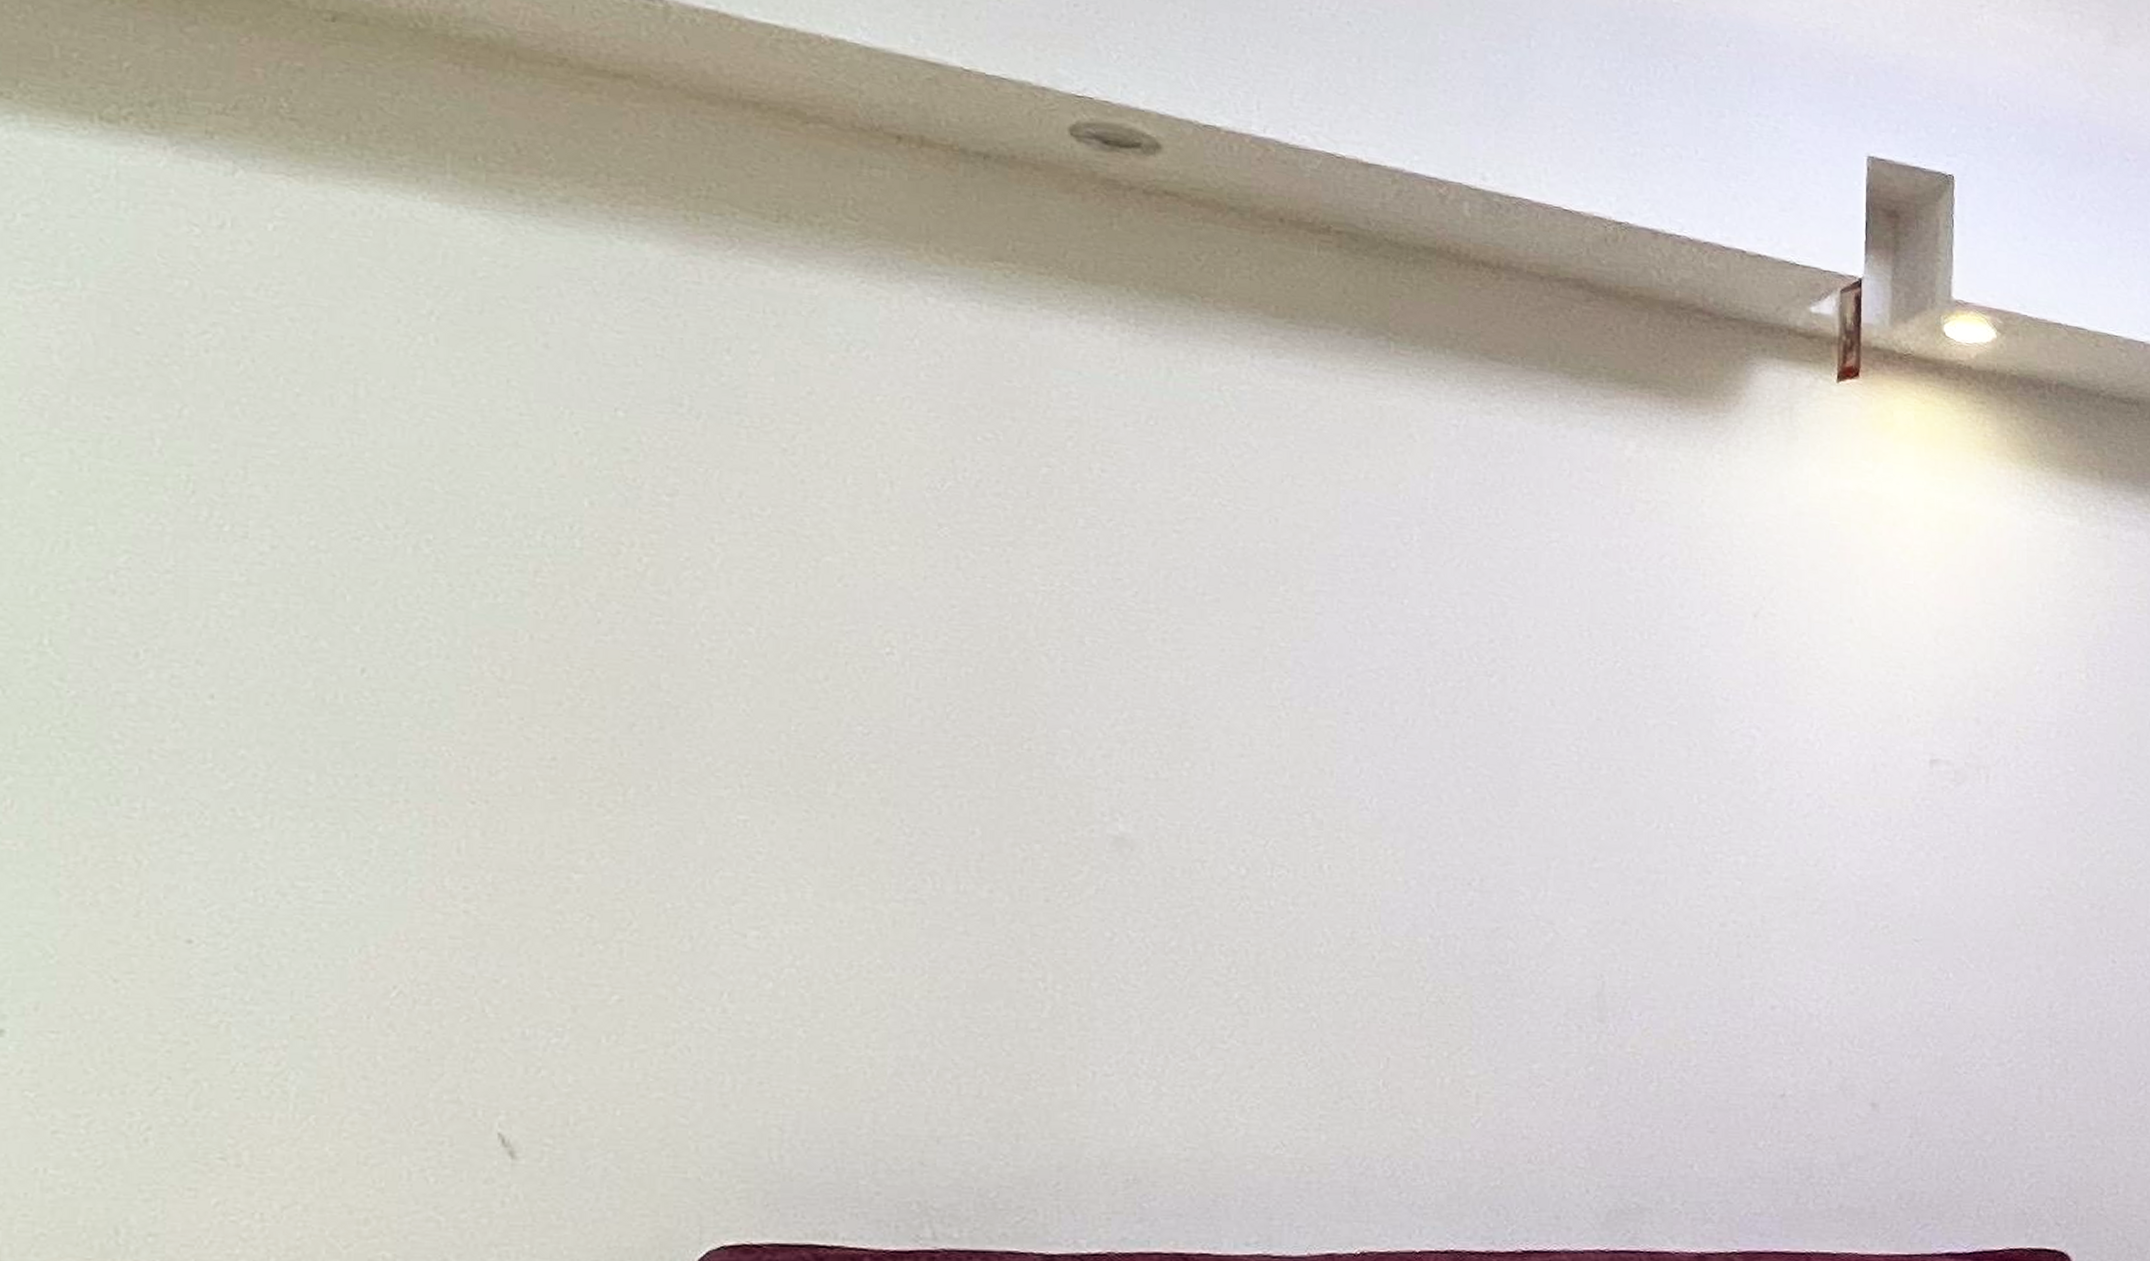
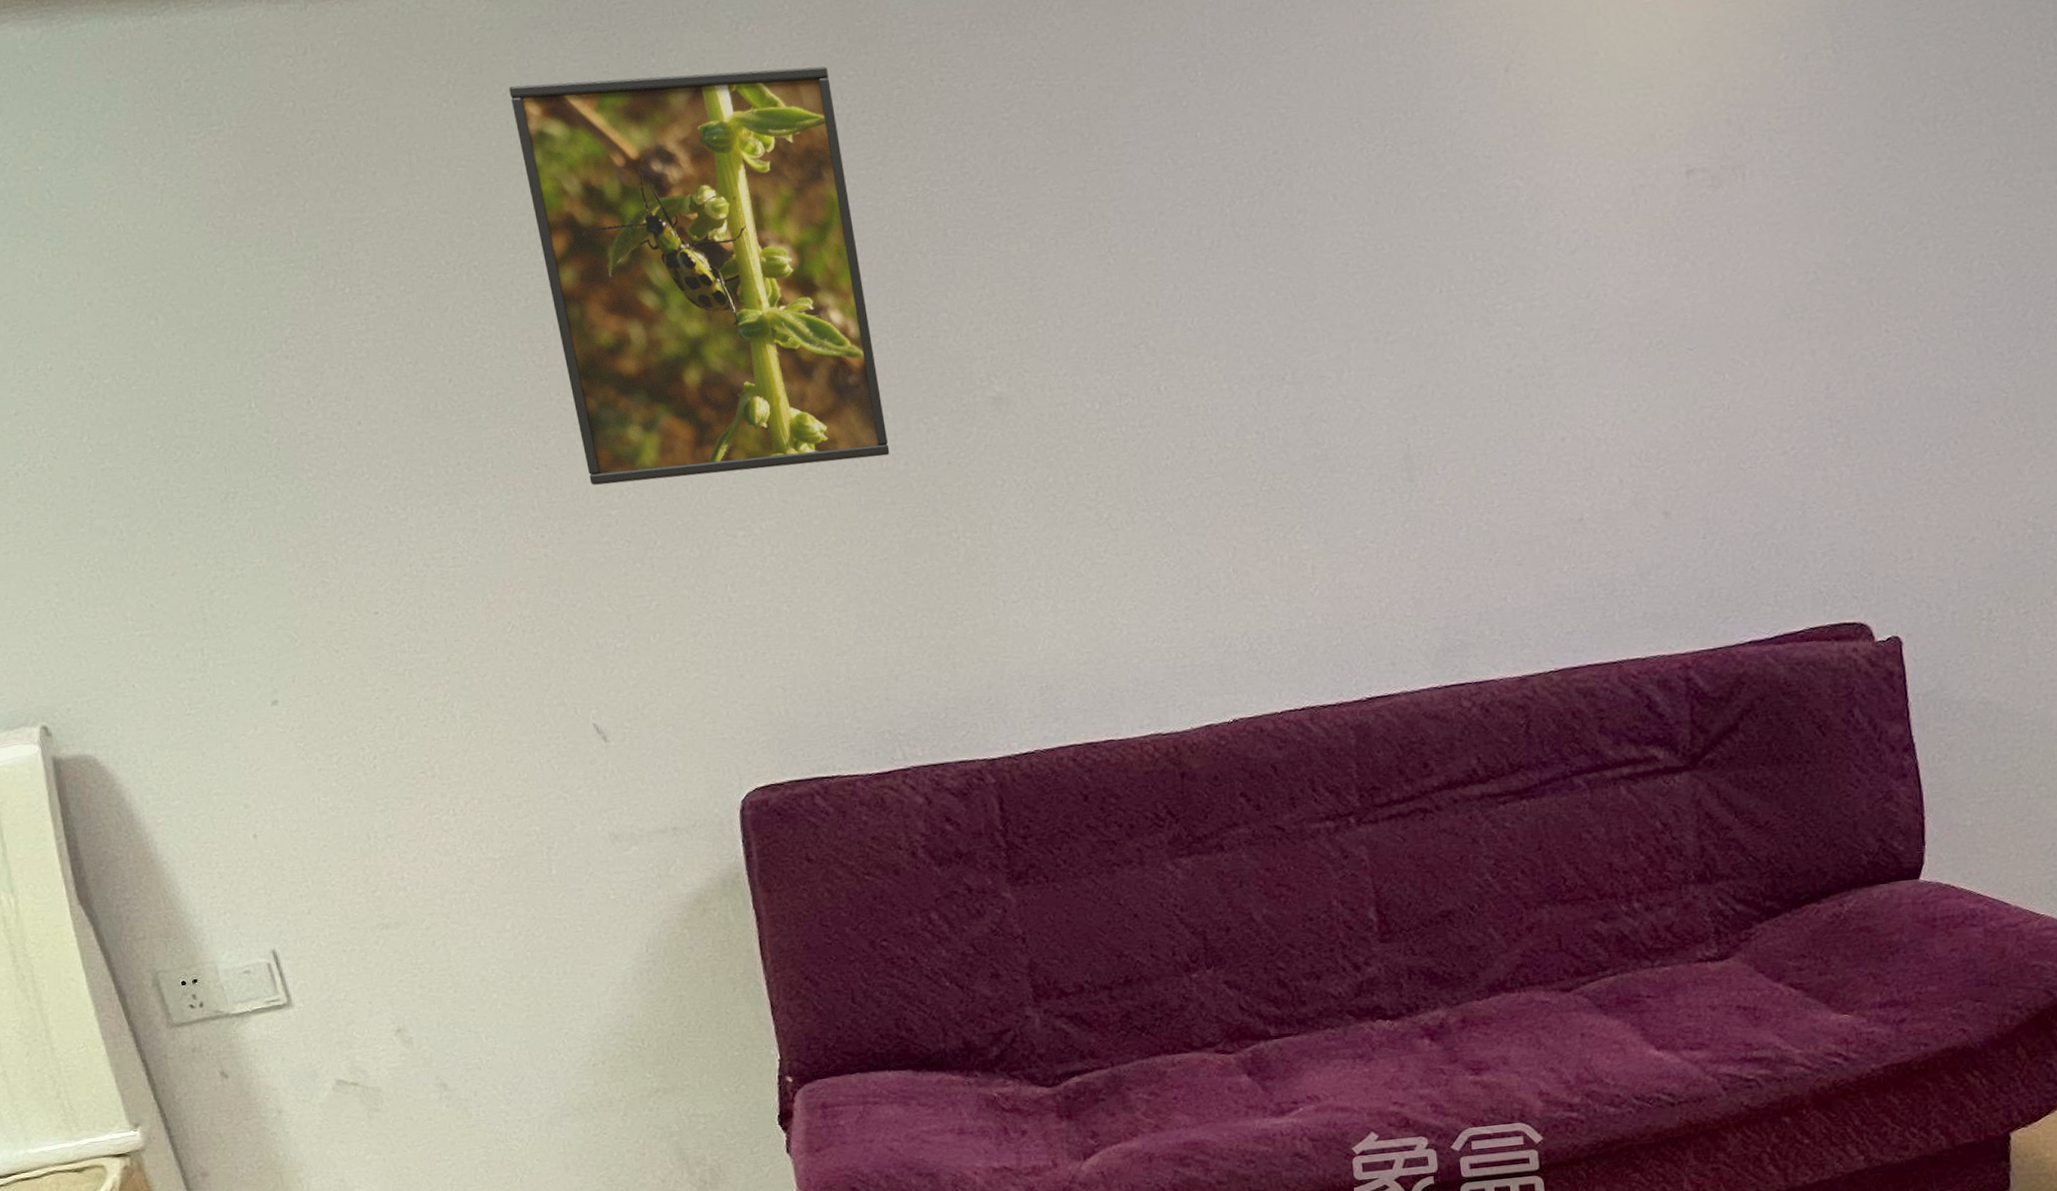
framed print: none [518,340,972,877] -> present [509,66,890,485]

